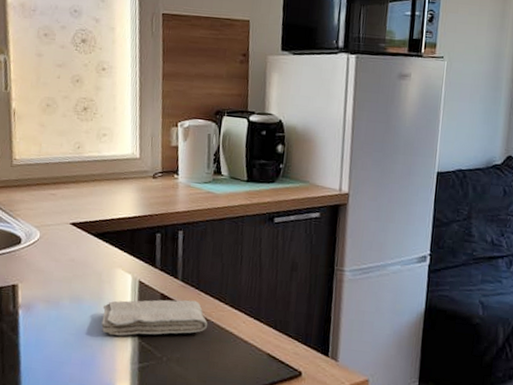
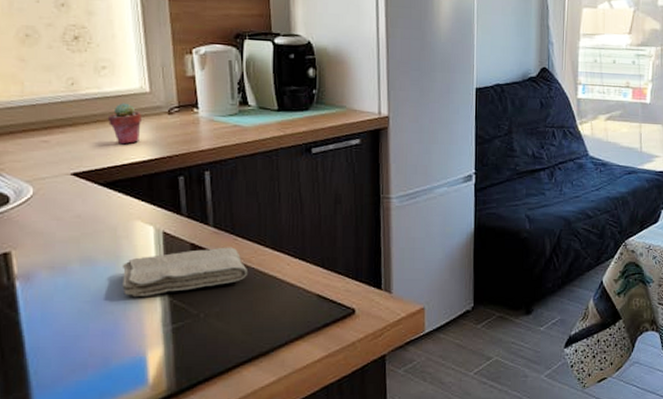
potted succulent: none [103,166,131,202] -> present [107,103,142,145]

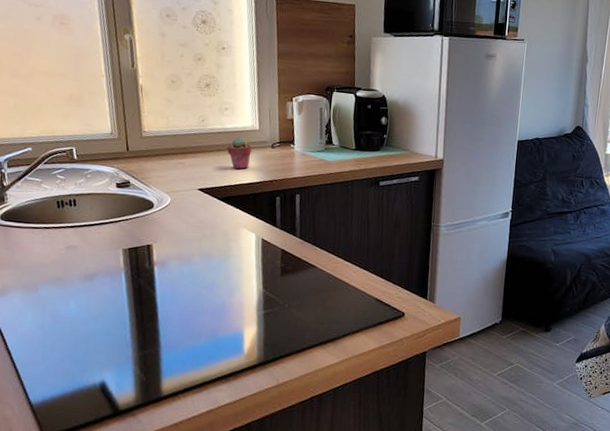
washcloth: present [122,247,247,296] -> none [230,254,323,287]

